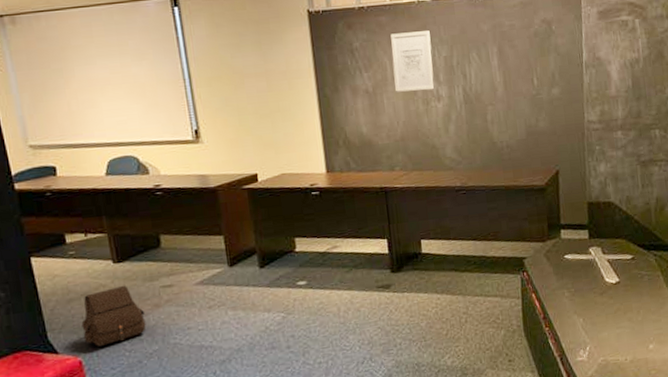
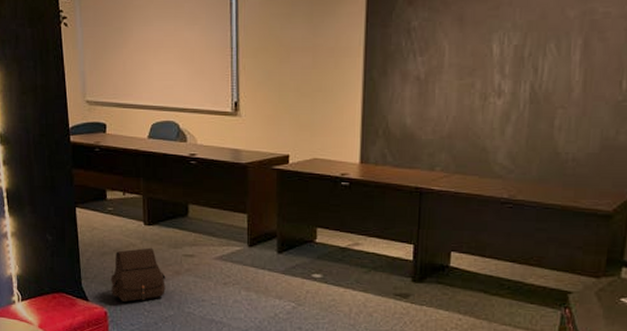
wall art: present [390,31,434,92] -> none [450,13,502,83]

